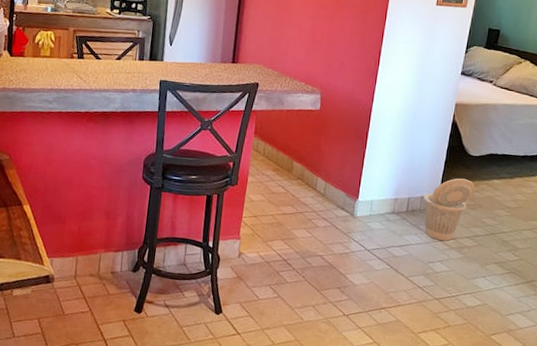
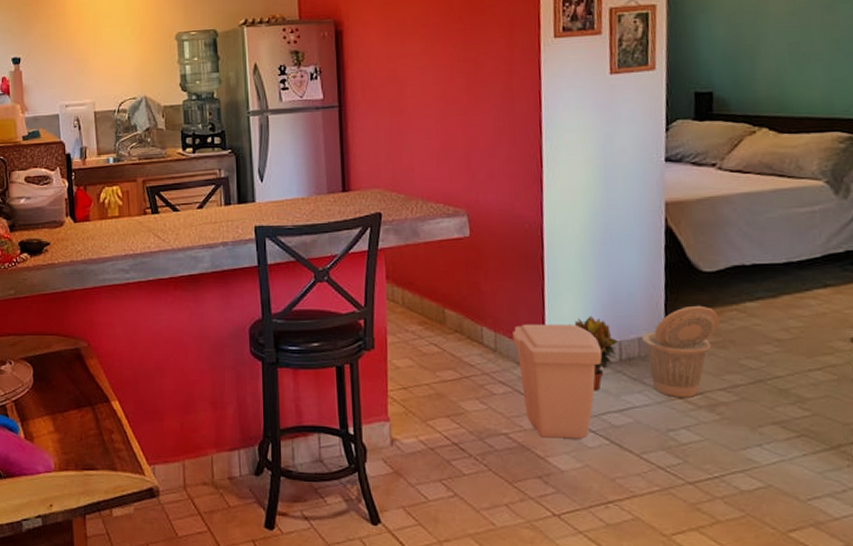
trash can: none [337,178,396,264] -> present [513,324,603,439]
potted plant: none [377,177,408,231] -> present [569,316,619,391]

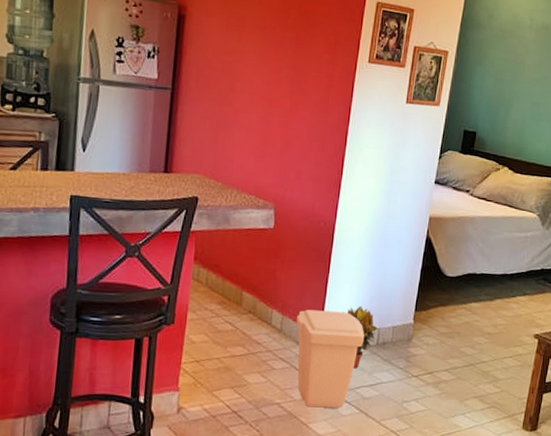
laundry basket: present [641,305,721,398] -> none [395,302,453,376]

